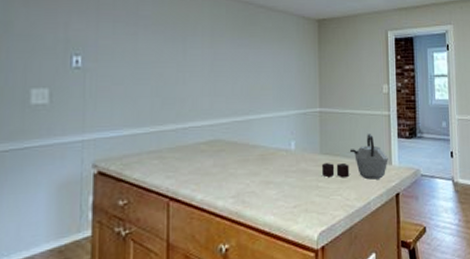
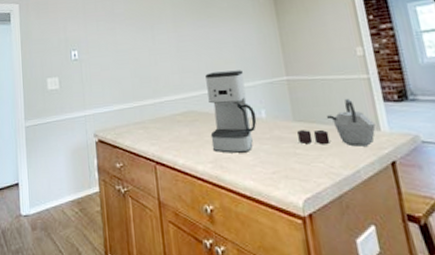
coffee maker: none [236,98,286,187] -> present [205,70,257,153]

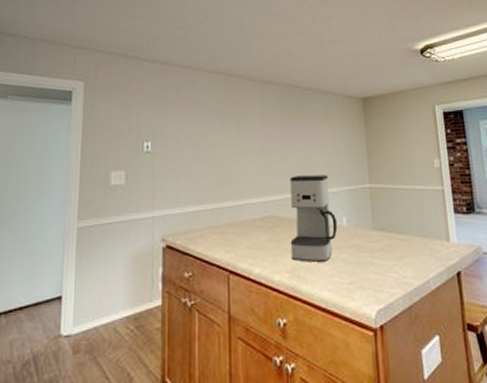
kettle: present [297,98,376,147] -> none [376,208,446,257]

